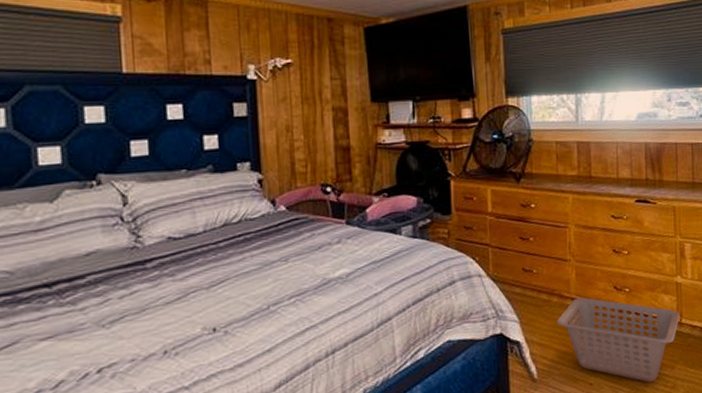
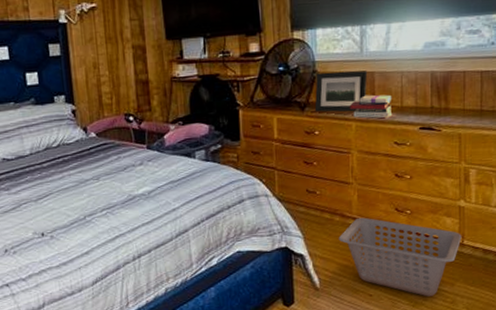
picture frame: none [530,140,584,184] -> present [314,71,368,113]
books: none [565,165,609,192] -> present [349,94,393,120]

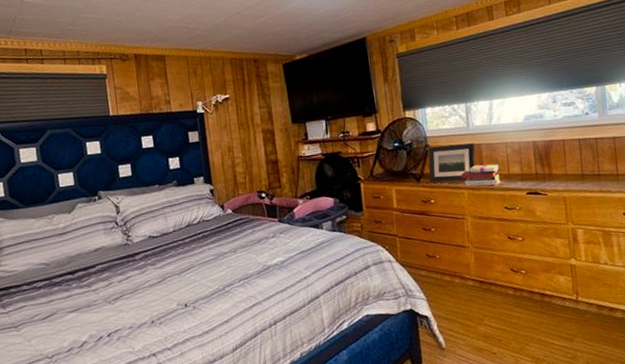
laundry basket: present [338,217,462,297] -> none [459,278,576,353]

